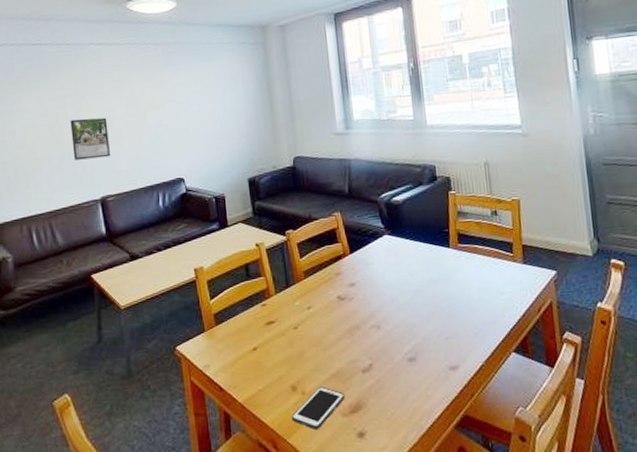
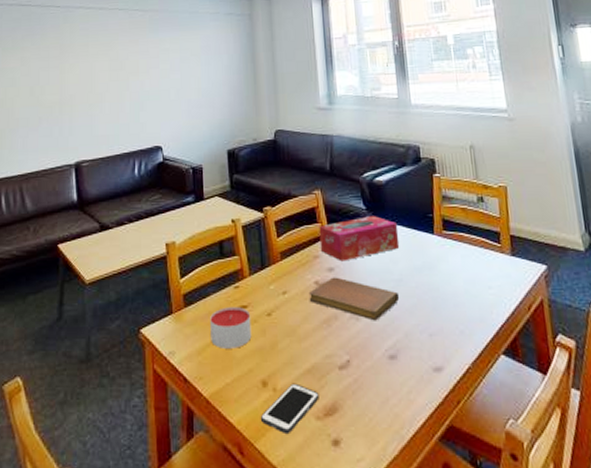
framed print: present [70,117,110,160] -> none [51,80,89,123]
candle: none [240,323,280,360] -> present [210,307,252,349]
notebook: none [332,291,418,329] -> present [308,277,400,321]
tissue box: none [339,233,417,277] -> present [319,216,400,262]

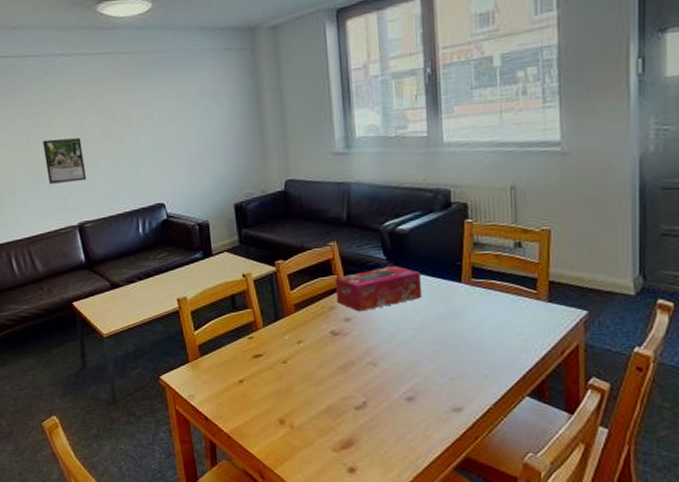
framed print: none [51,80,89,123] -> present [42,137,86,184]
candle: present [210,307,252,349] -> none [226,356,268,392]
cell phone: present [260,383,319,435] -> none [278,421,336,463]
notebook: present [308,277,400,321] -> none [324,326,420,367]

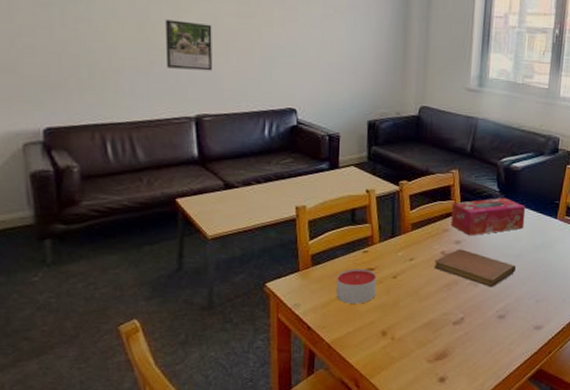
candle: none [226,356,268,392] -> present [336,269,377,304]
notebook: none [324,326,420,367] -> present [434,249,517,288]

